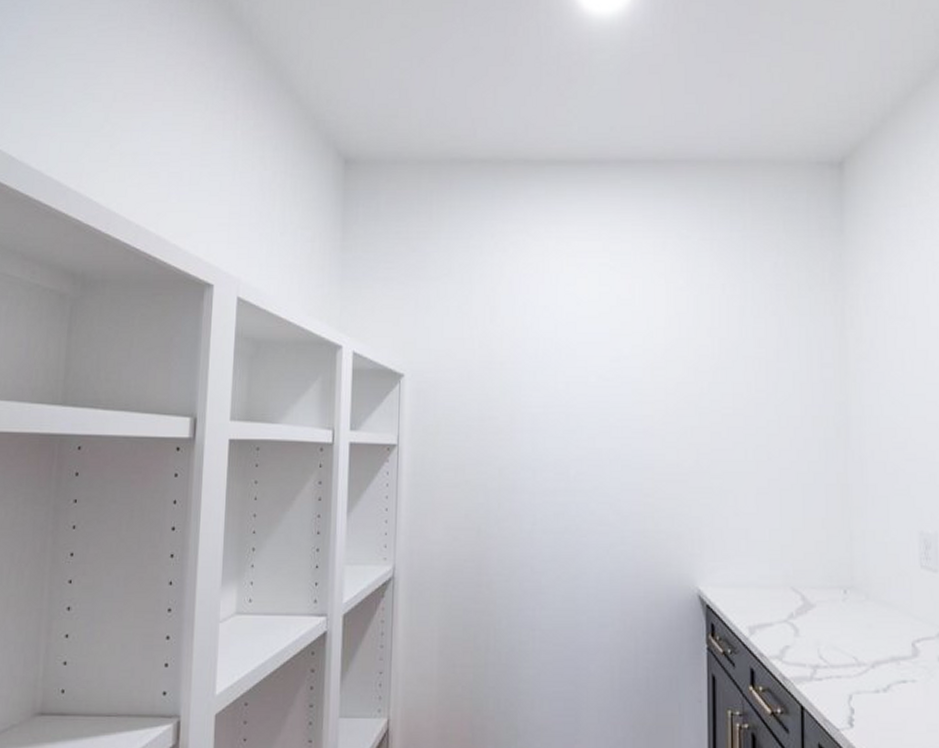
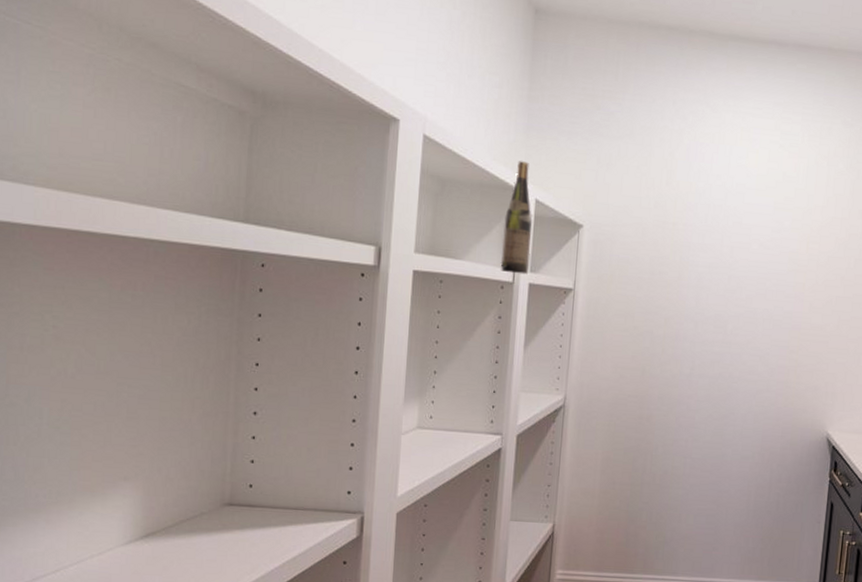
wine bottle: none [320,314,351,433] -> present [501,161,533,275]

